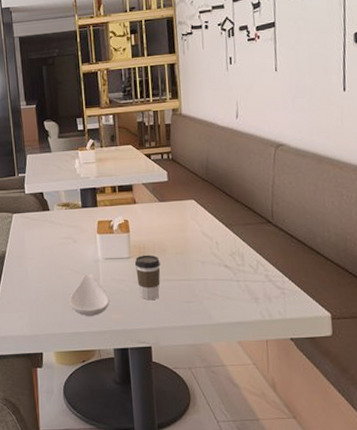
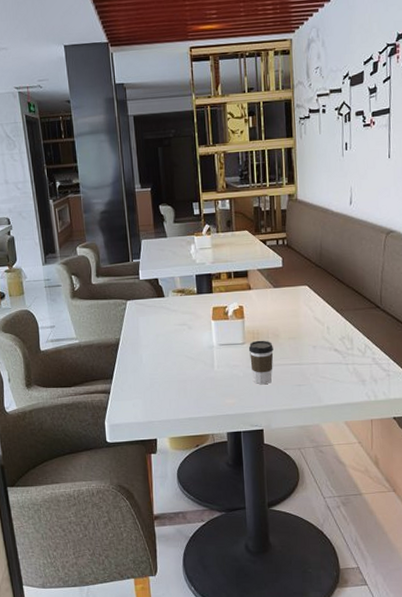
spoon rest: present [69,274,110,316] -> none [183,360,223,402]

